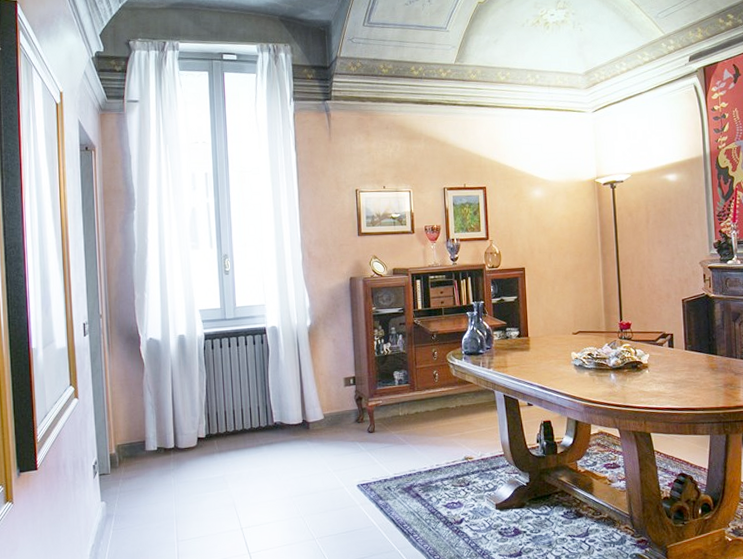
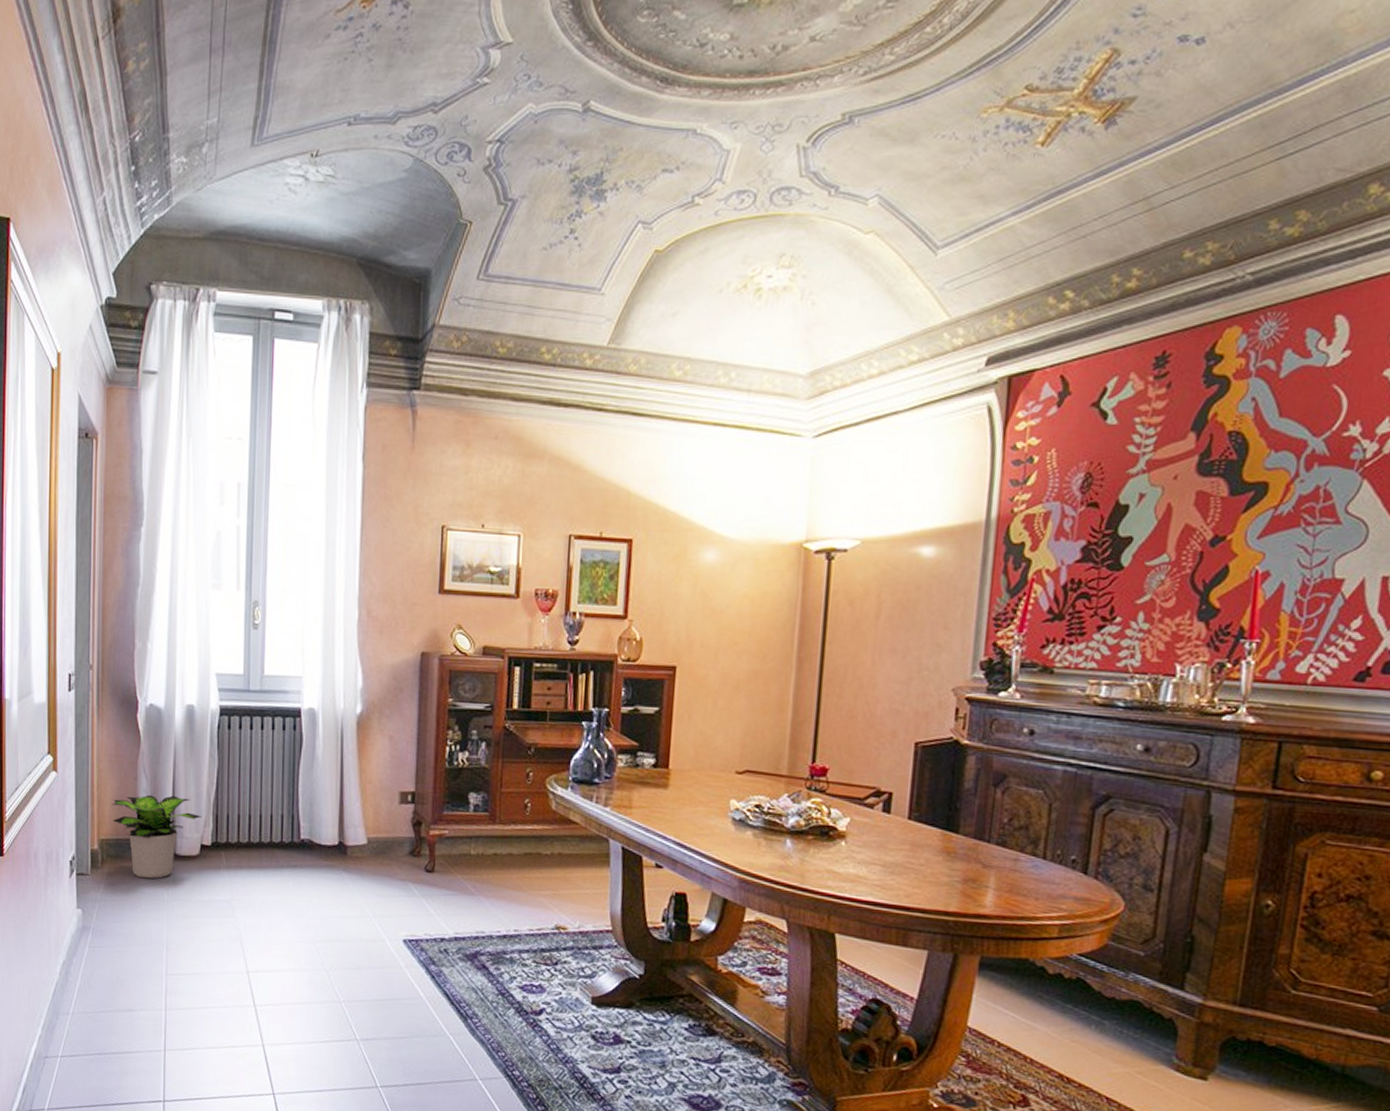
potted plant: none [124,404,196,470] -> present [111,795,201,879]

